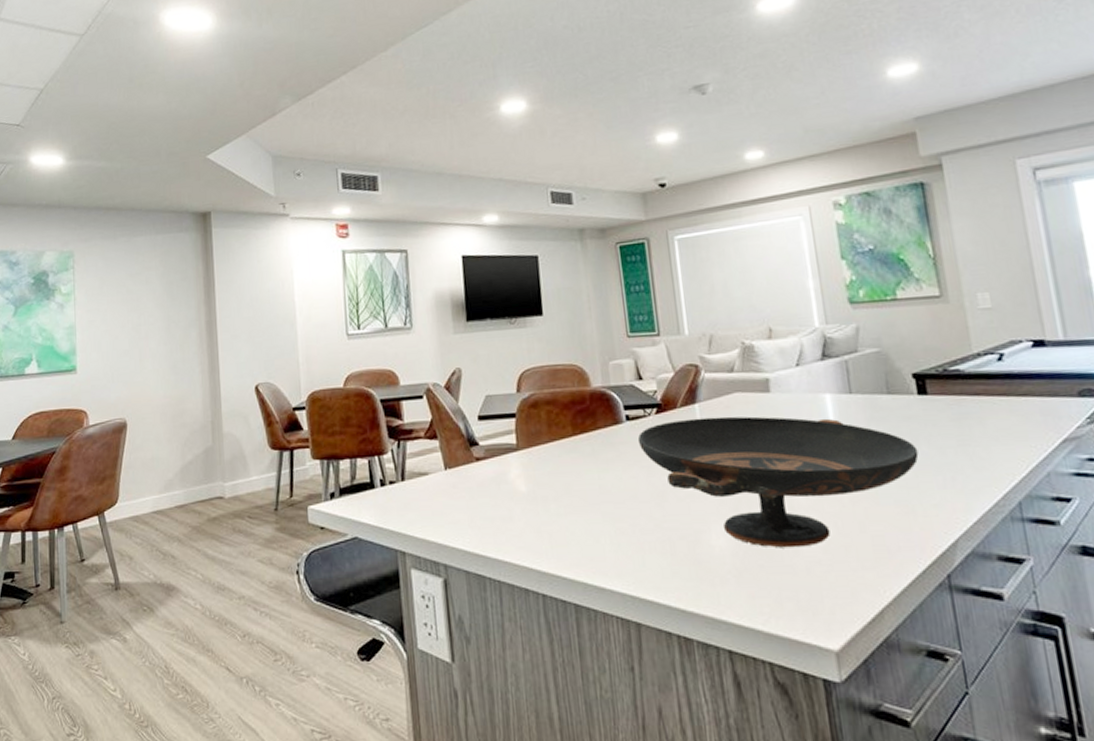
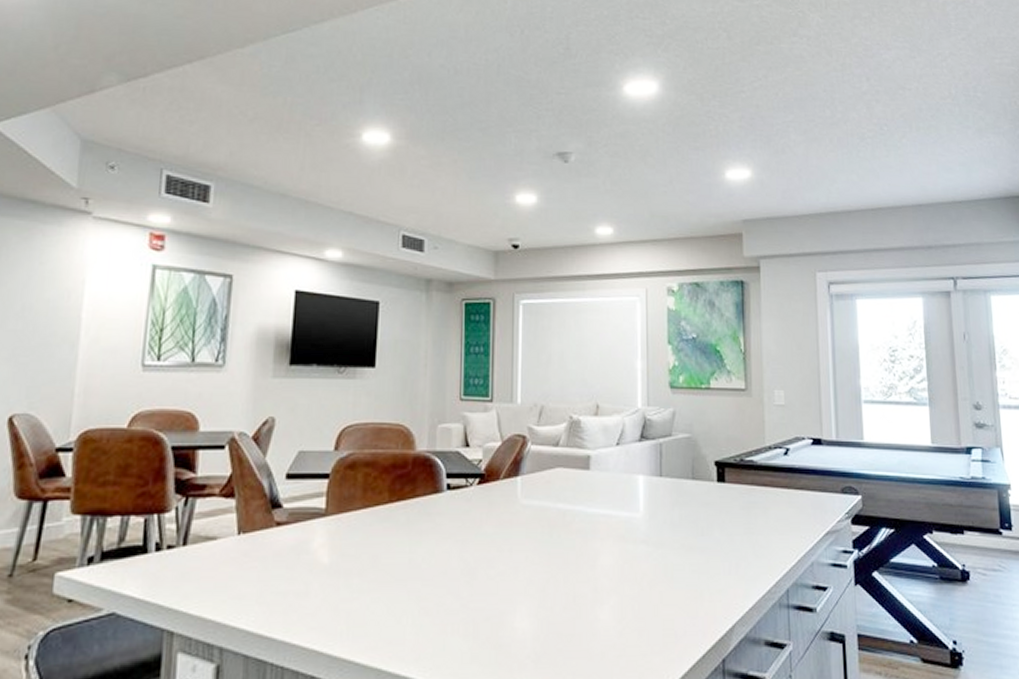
decorative bowl: present [637,416,919,548] -> none [455,492,712,632]

